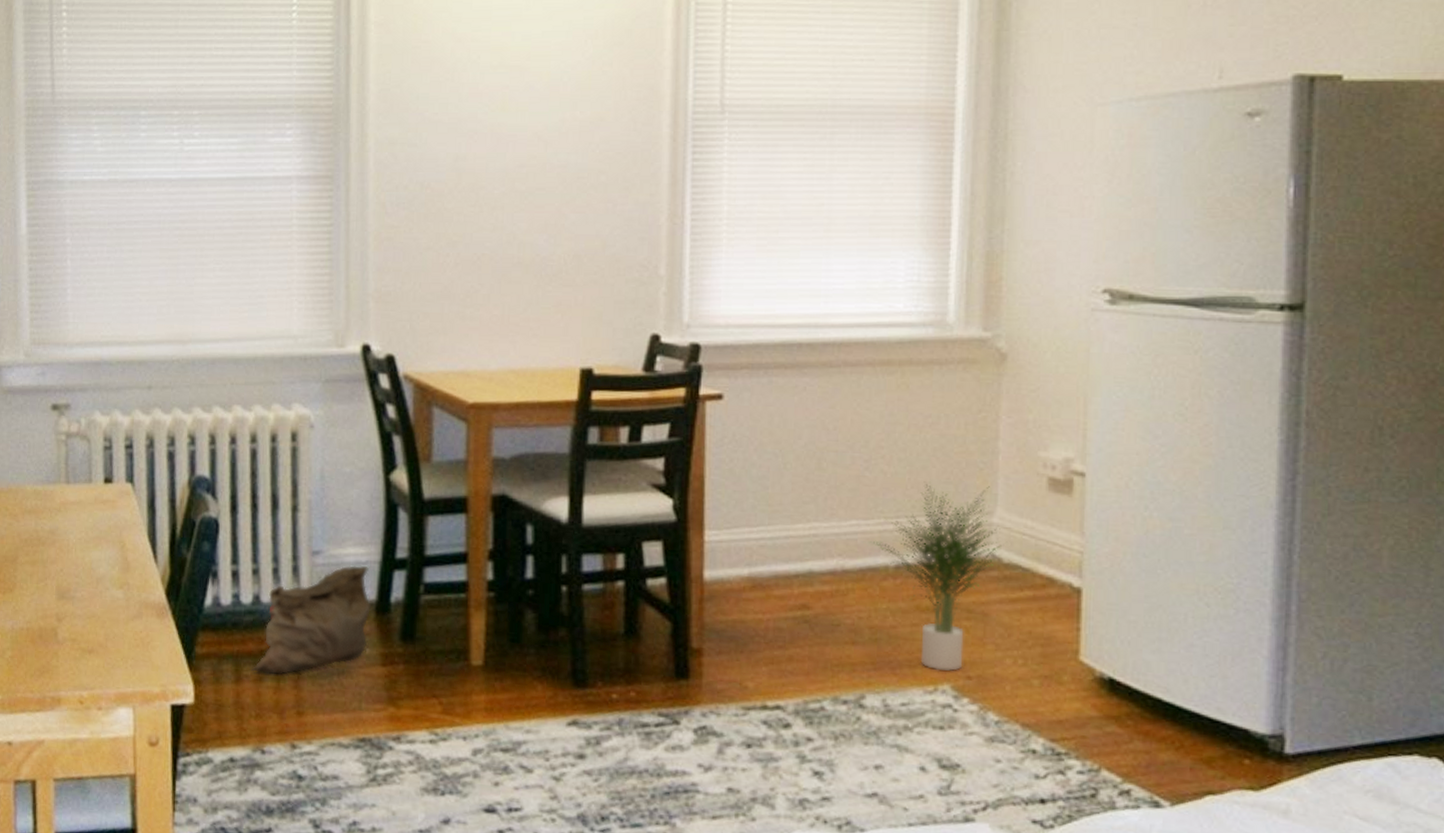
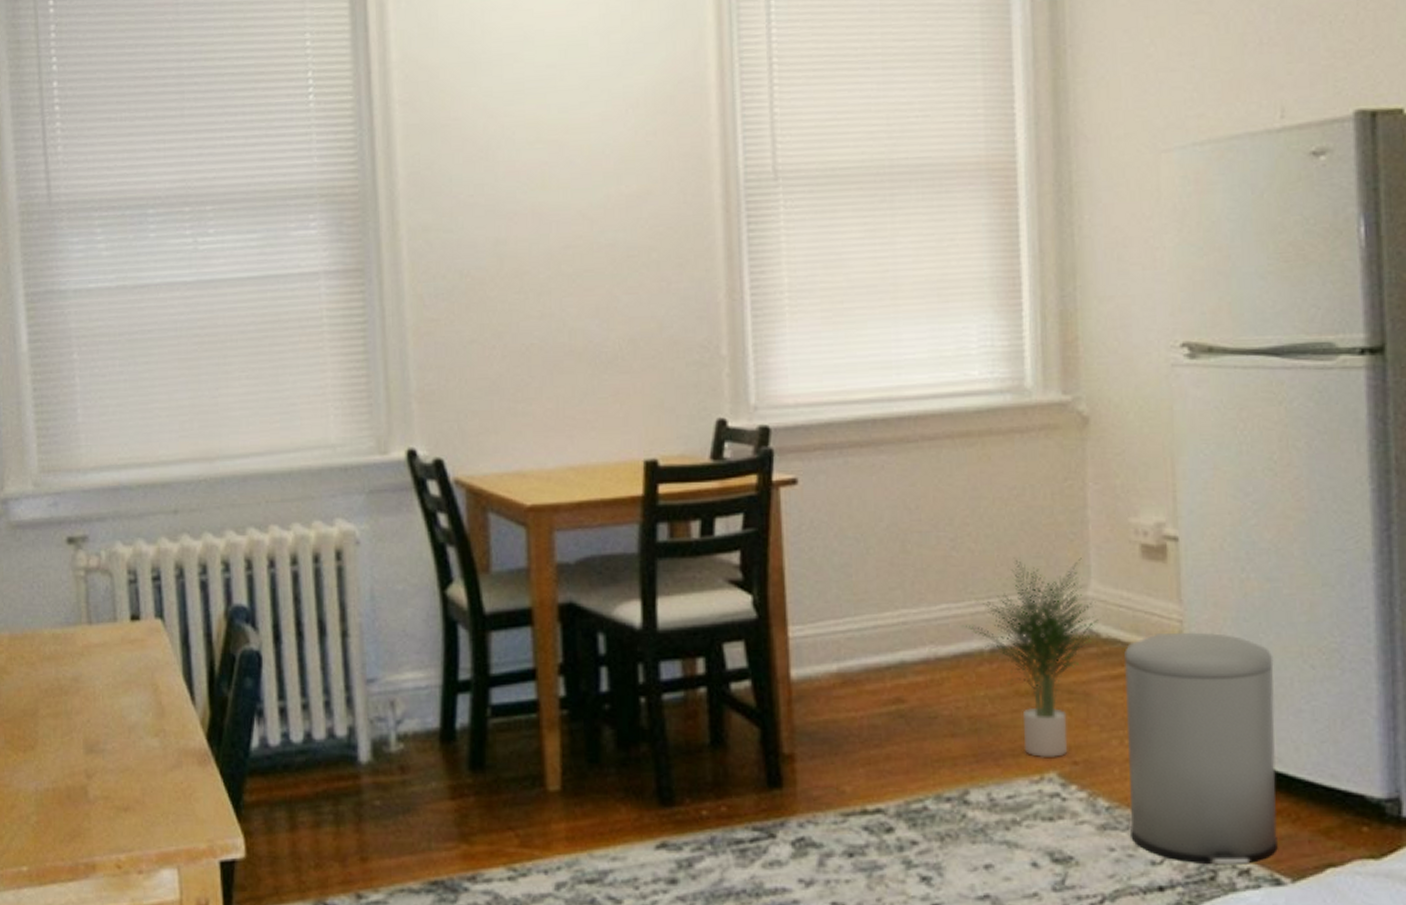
bag: present [252,565,371,675] -> none [307,690,434,818]
pedal bin: none [1017,562,1170,786] -> present [1123,632,1278,866]

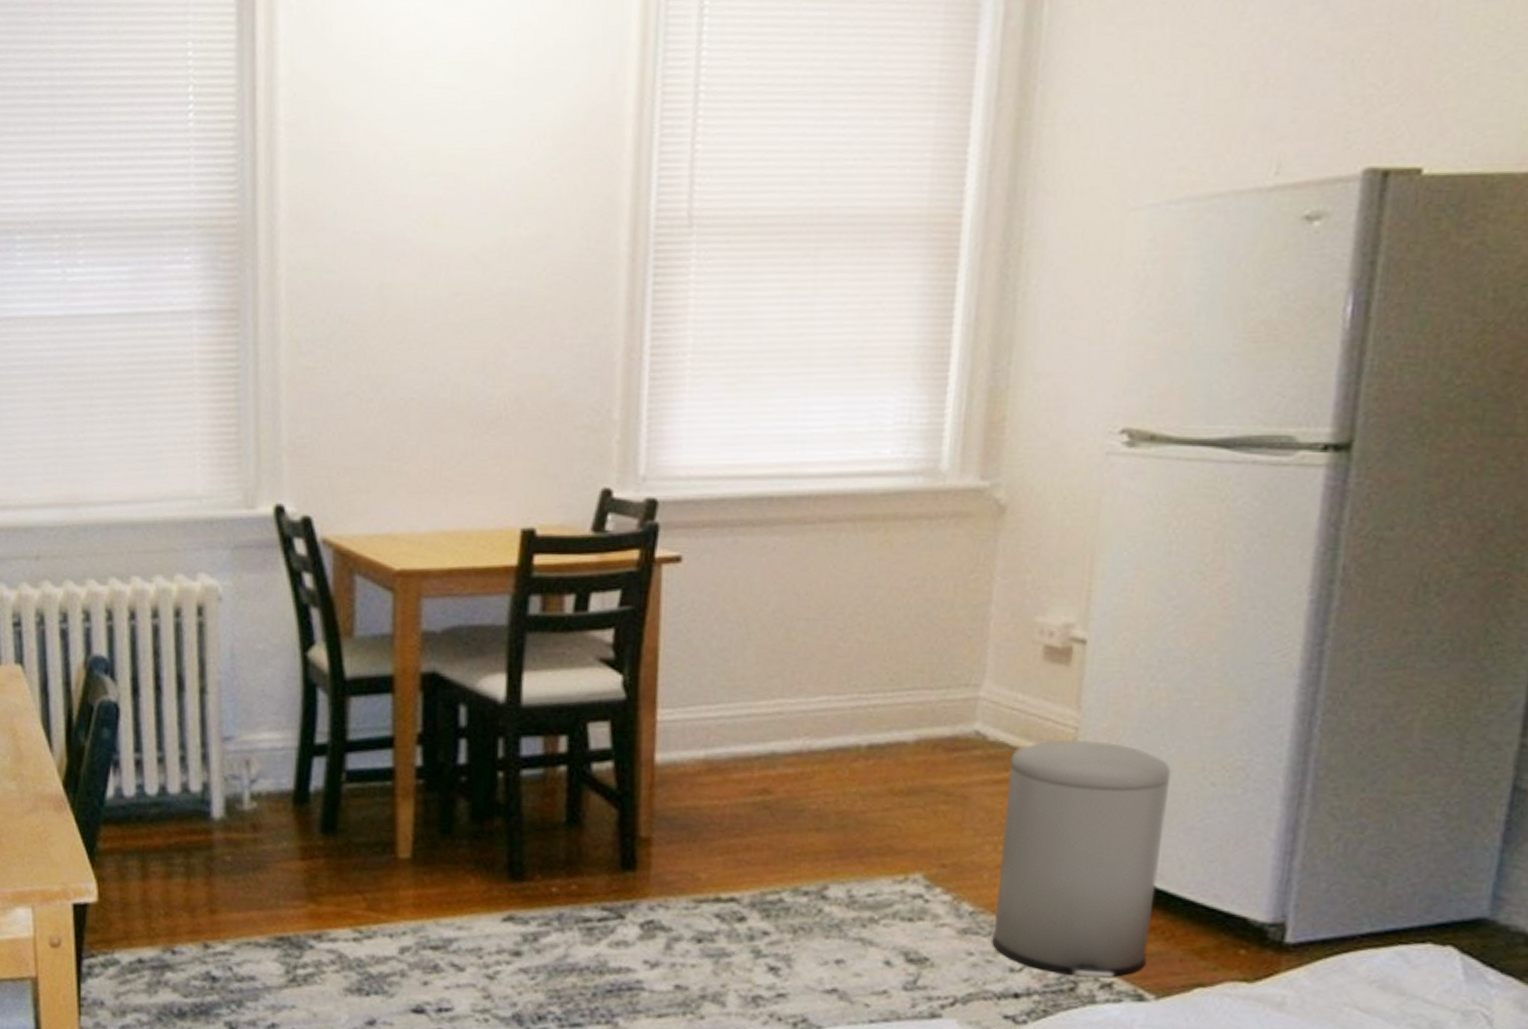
potted plant: present [961,557,1098,758] -> none [840,652,987,859]

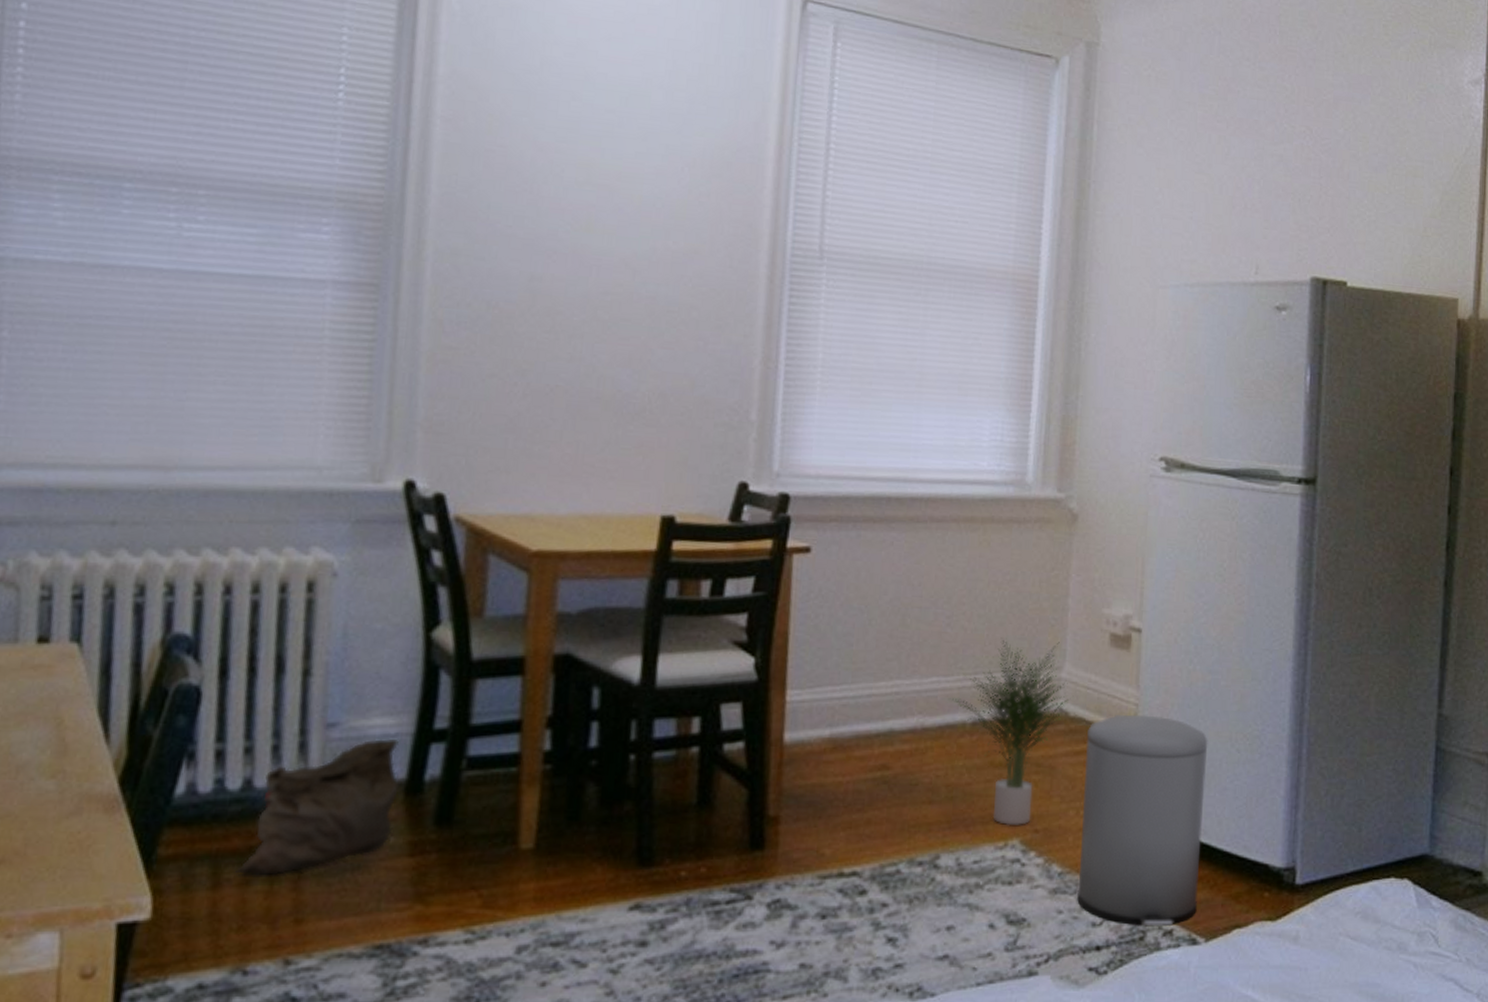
bag: none [159,751,288,871] -> present [236,738,399,875]
potted plant: none [840,652,987,859] -> present [948,638,1068,826]

